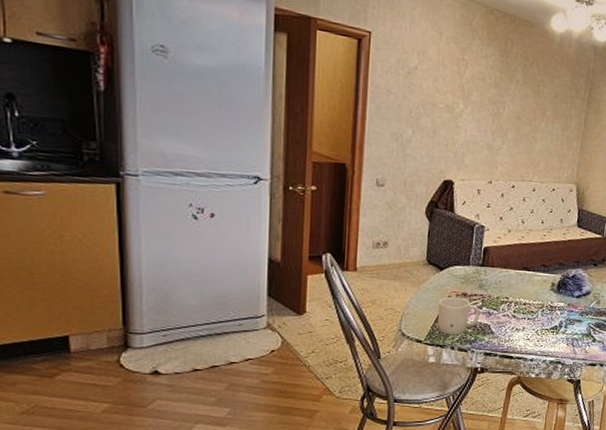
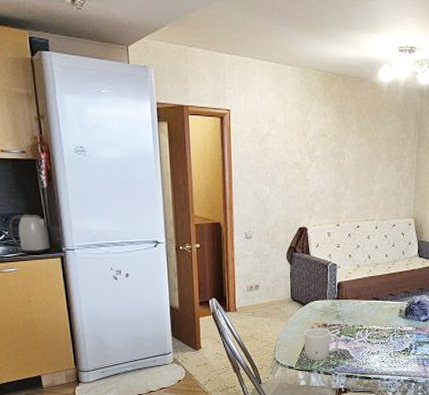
kettle: none [39,120,102,176] -> present [9,213,51,254]

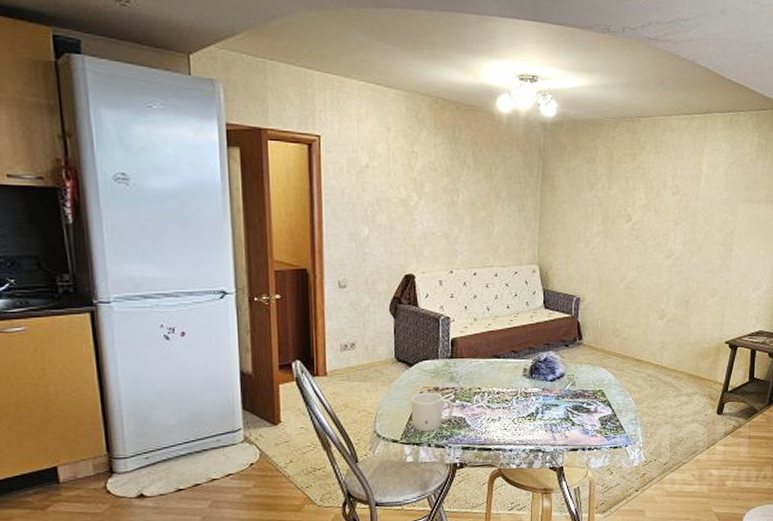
kettle: present [9,213,51,254] -> none [16,255,76,308]

